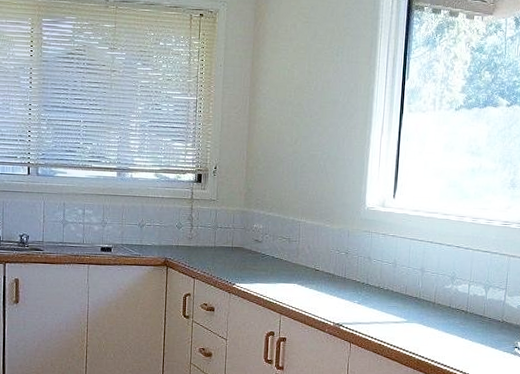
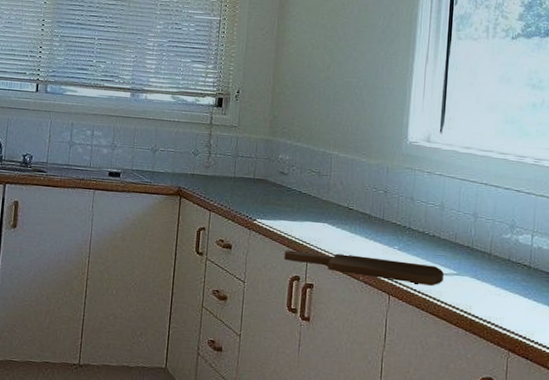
cutting board: none [260,309,396,333] -> present [284,250,444,286]

